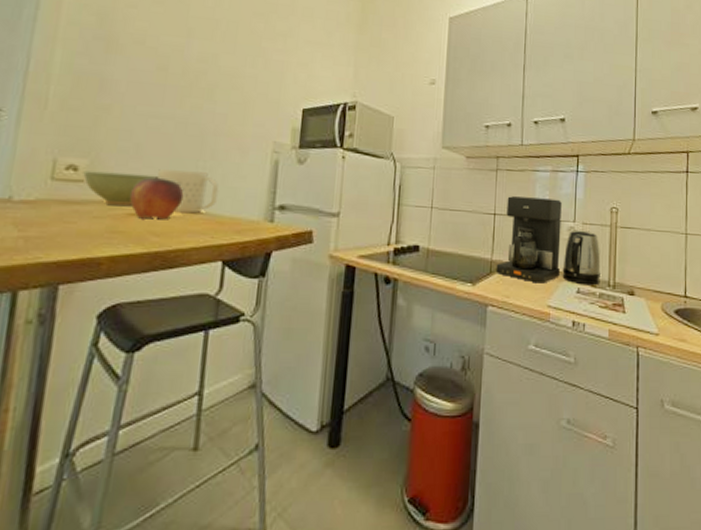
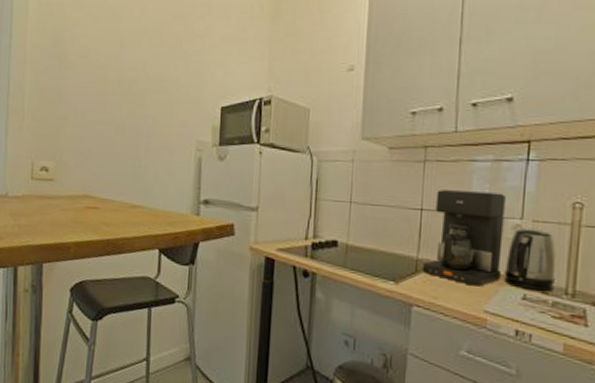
bowl: present [83,170,158,206] -> none [52,171,105,200]
fruit: present [130,177,184,220] -> none [86,175,126,213]
mug: present [157,169,219,214] -> none [105,169,153,207]

